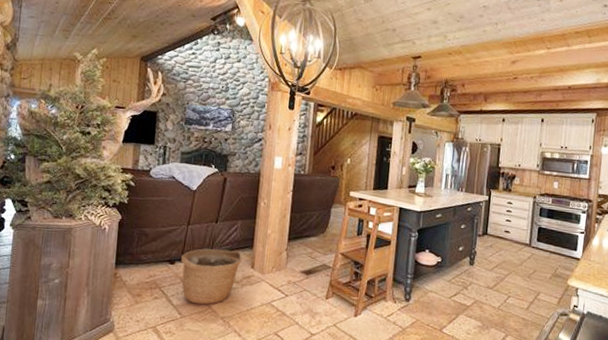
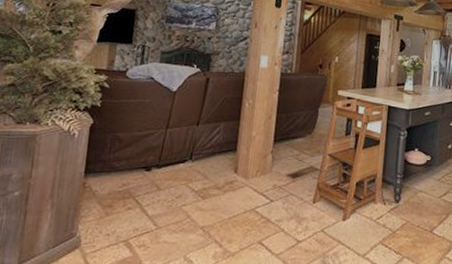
basket: present [181,248,242,305] -> none [158,153,225,214]

